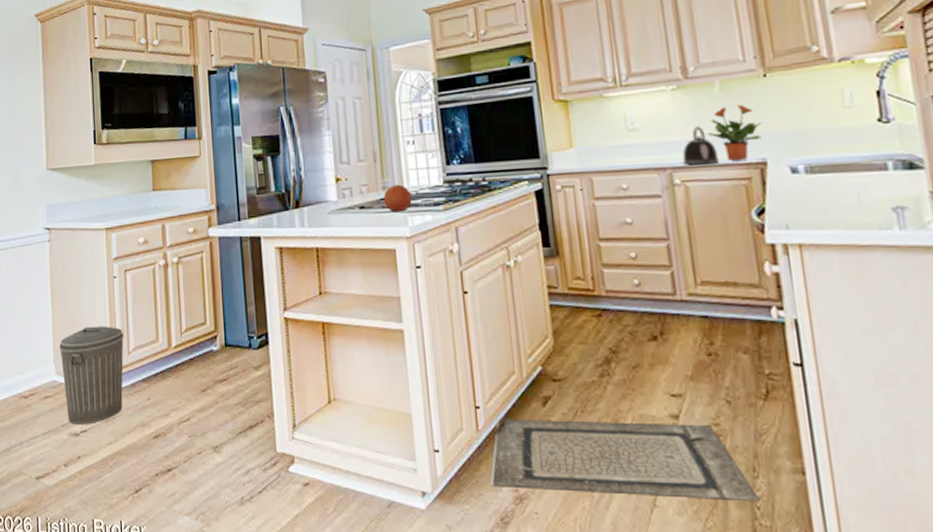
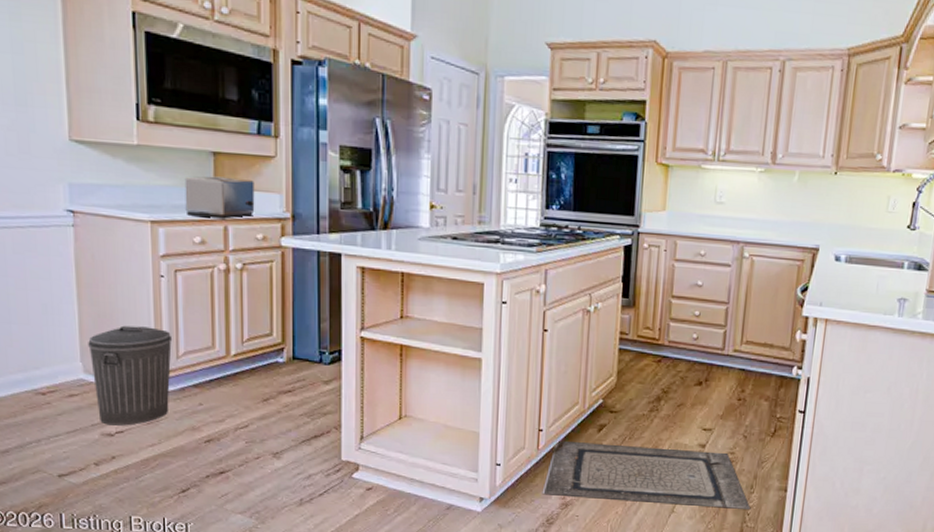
toaster: none [130,179,186,220] -> present [184,176,255,220]
fruit: present [383,184,412,213] -> none [477,220,507,248]
kettle: present [682,126,720,167] -> none [754,208,784,245]
potted plant: present [707,104,762,161] -> none [779,195,824,244]

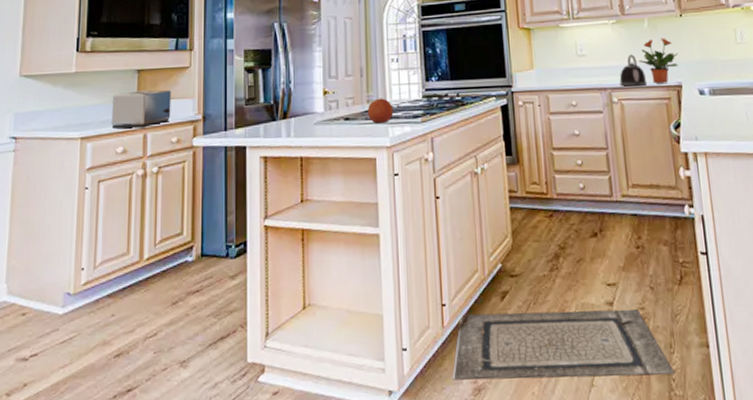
trash can: present [88,325,172,426] -> none [14,239,90,349]
fruit: none [477,220,507,248] -> present [367,98,394,124]
kettle: none [754,208,784,245] -> present [619,54,648,88]
potted plant: none [779,195,824,244] -> present [638,38,679,83]

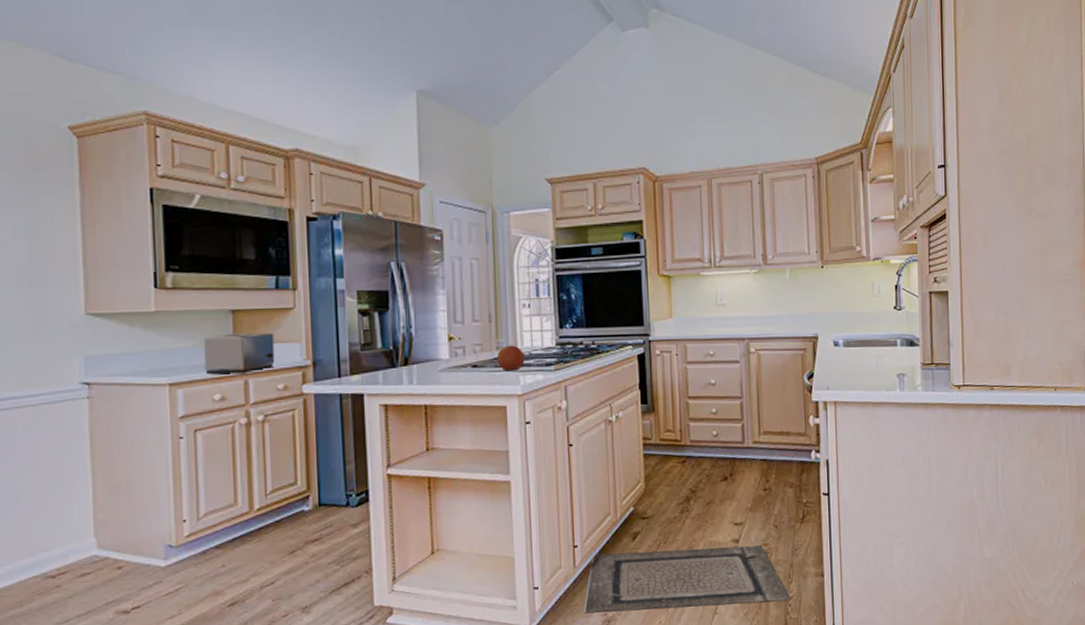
kettle: present [619,54,648,88] -> none [758,305,785,338]
potted plant: present [638,38,679,83] -> none [778,289,817,334]

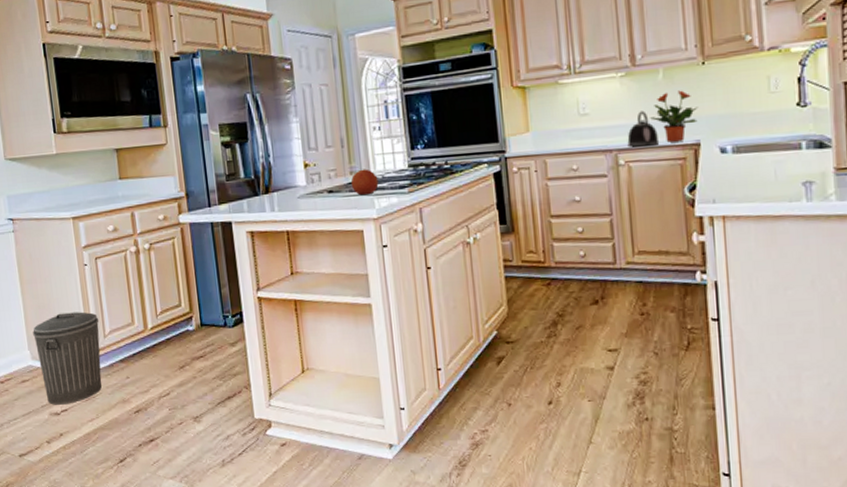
trash can: none [102,491,192,602] -> present [33,312,102,405]
toaster: present [203,332,275,375] -> none [95,168,155,209]
doormat: present [583,545,792,614] -> none [449,373,678,436]
kettle: none [758,305,785,338] -> present [627,110,660,148]
potted plant: none [778,289,817,334] -> present [650,90,698,143]

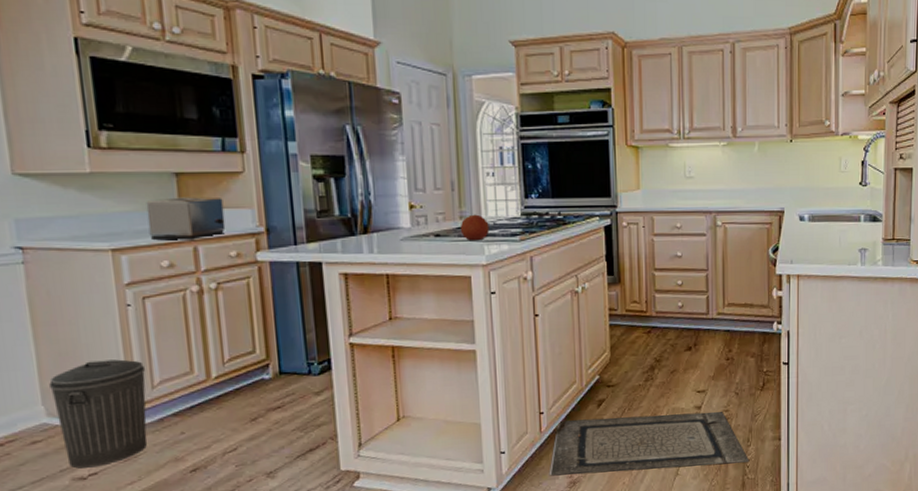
toaster: none [95,168,155,209] -> present [146,197,226,241]
doormat: none [449,373,678,436] -> present [549,411,750,476]
kettle: present [627,110,660,148] -> none [725,178,752,212]
potted plant: present [650,90,698,143] -> none [745,163,785,208]

